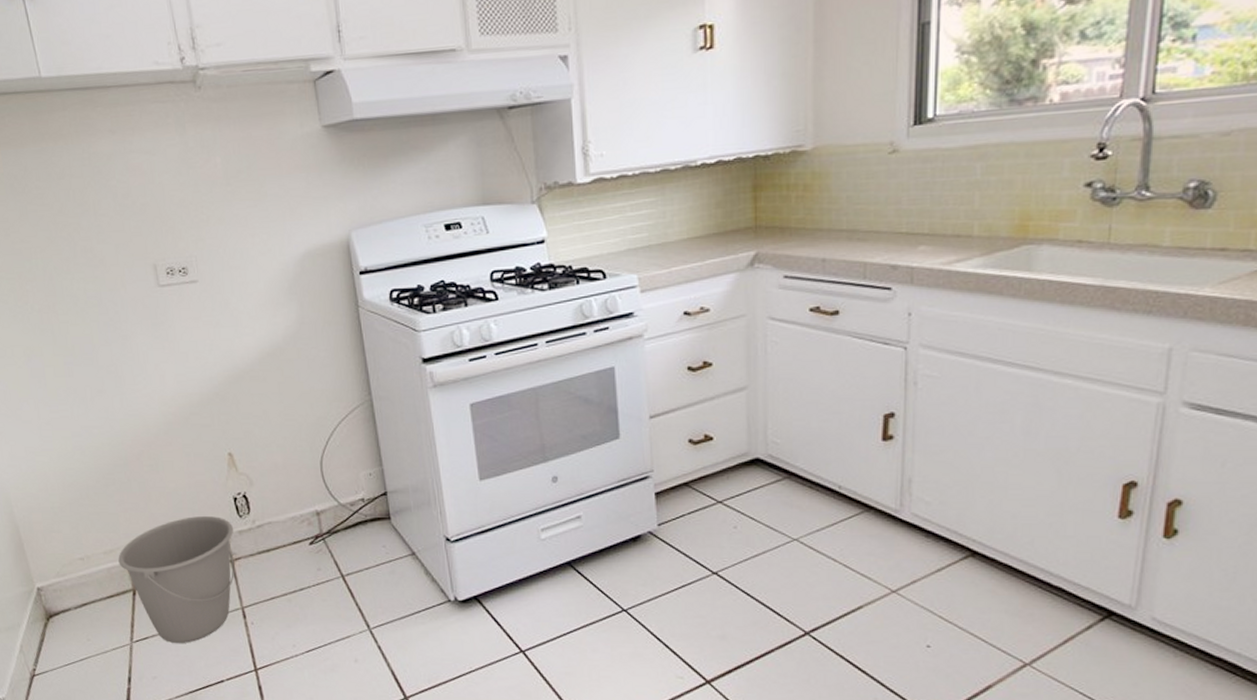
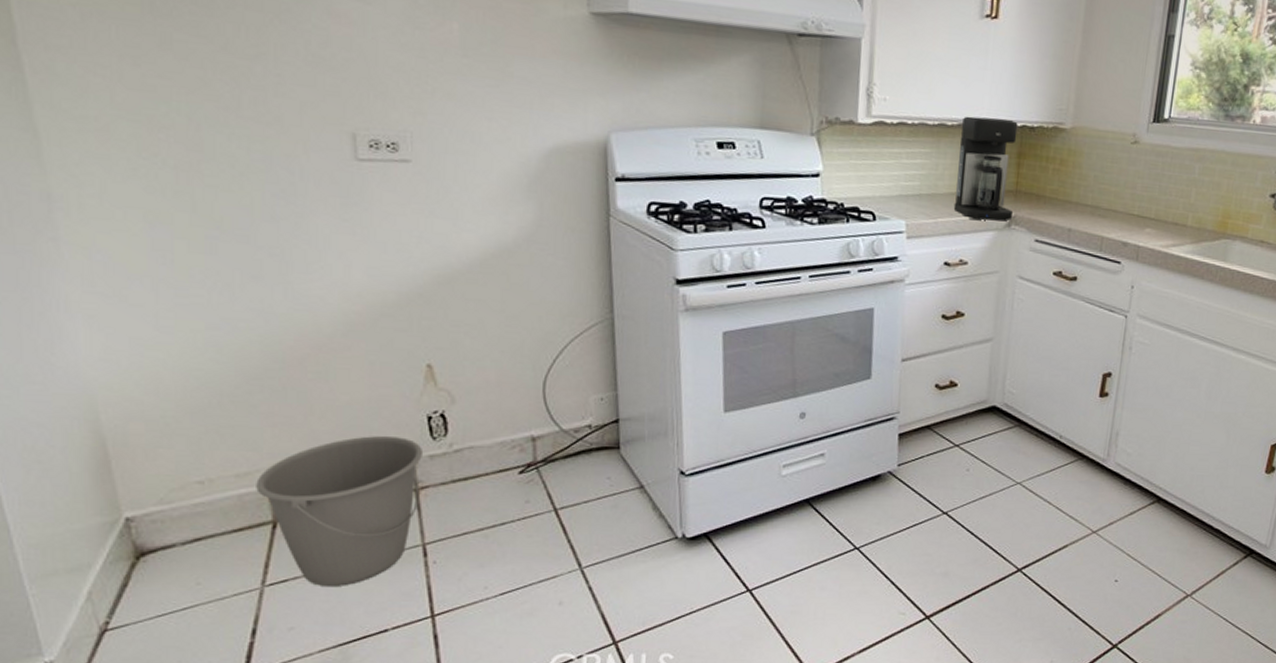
coffee maker: none [686,152,755,264] -> present [953,116,1018,221]

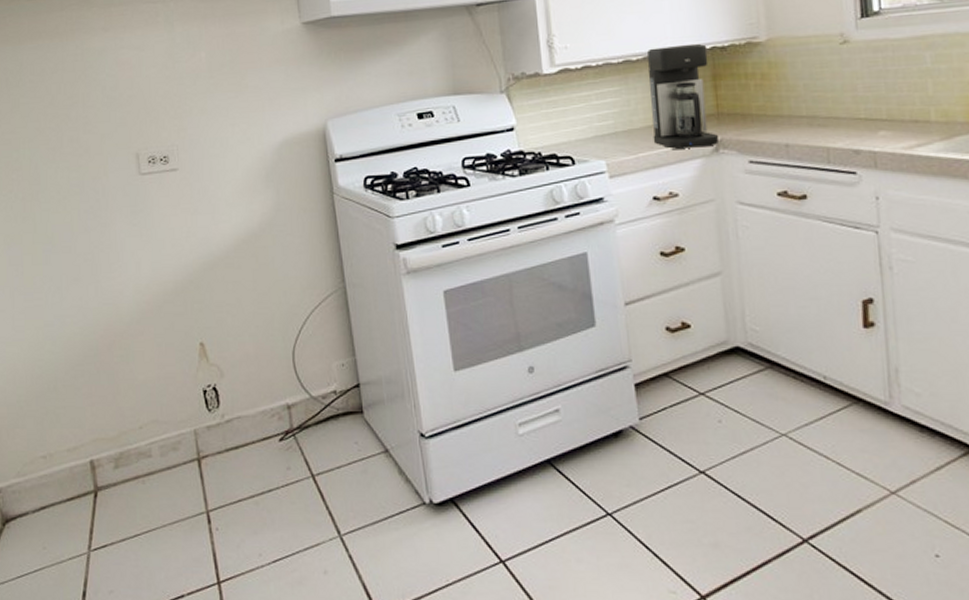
bucket: present [256,435,424,586] -> none [82,409,203,552]

